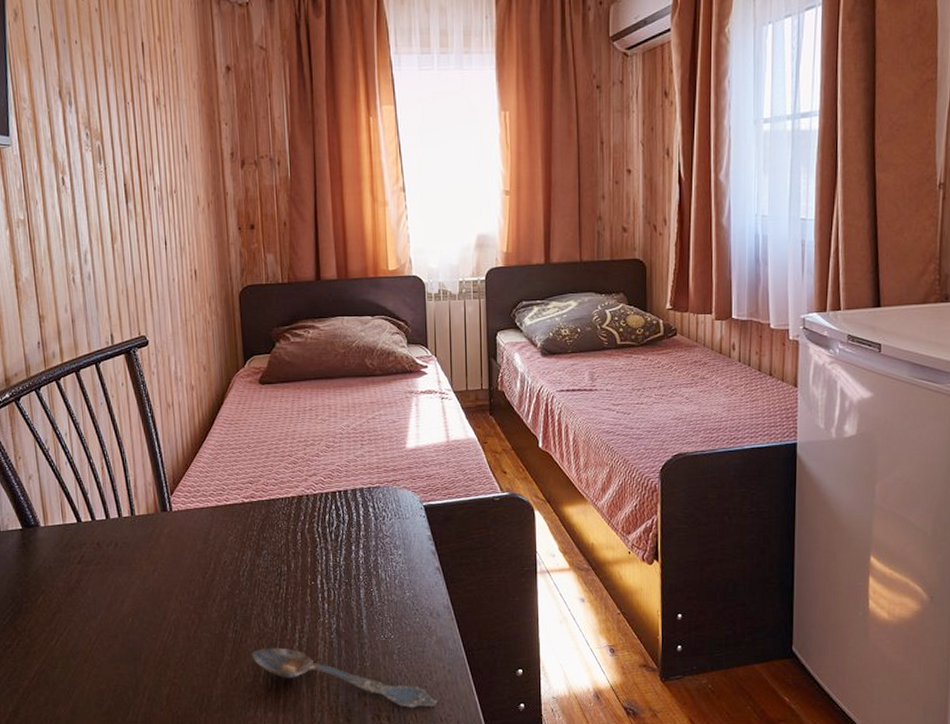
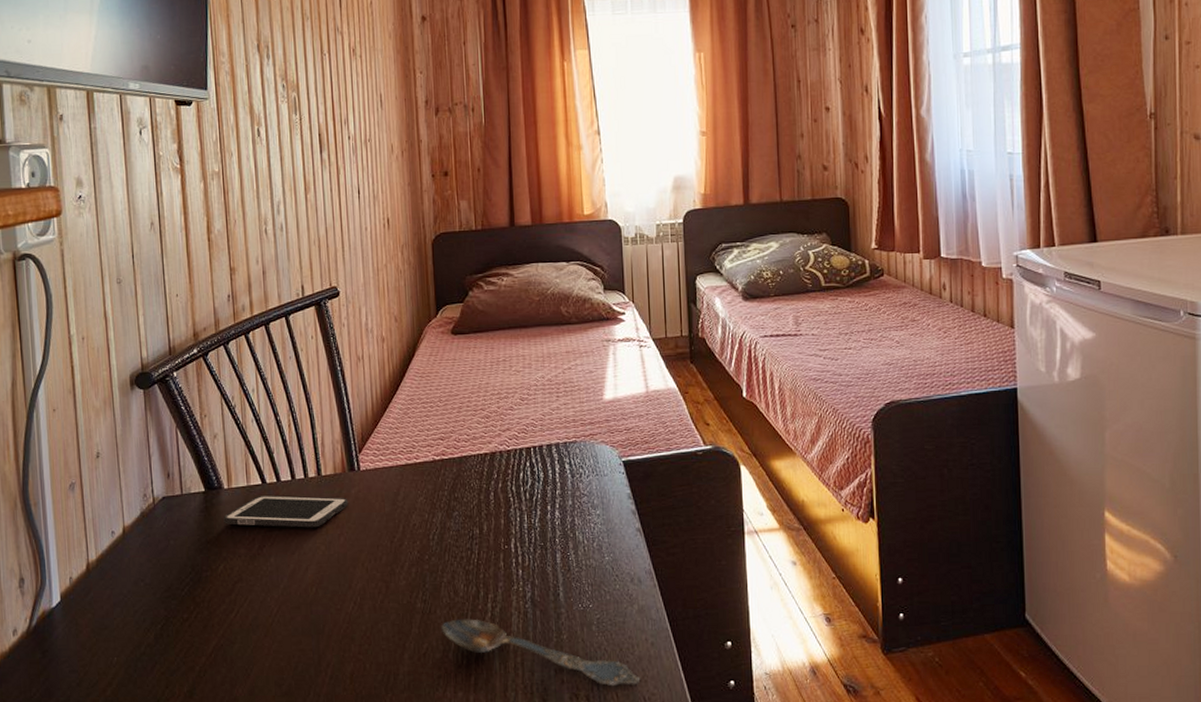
cell phone: none [41,533,162,564] -> present [223,495,349,528]

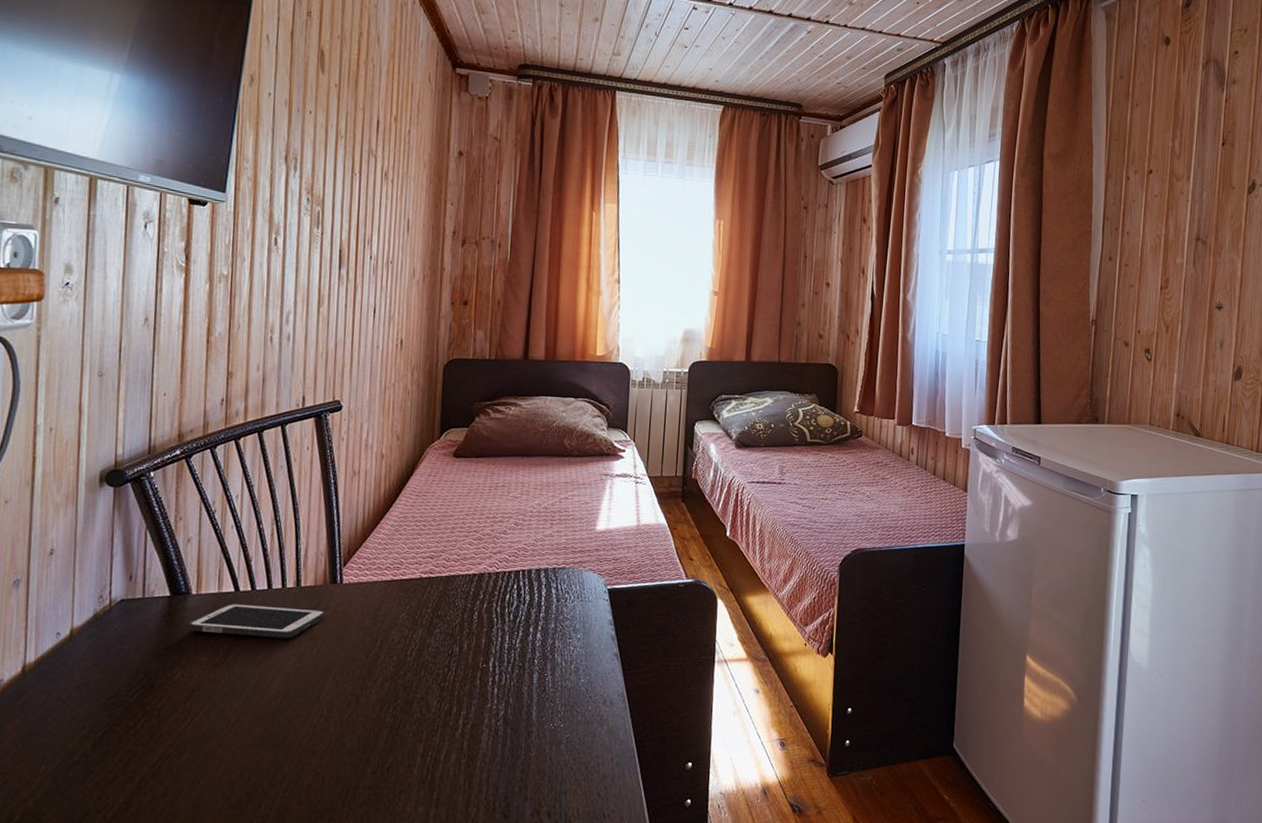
spoon: present [440,619,641,687] -> none [408,734,602,804]

